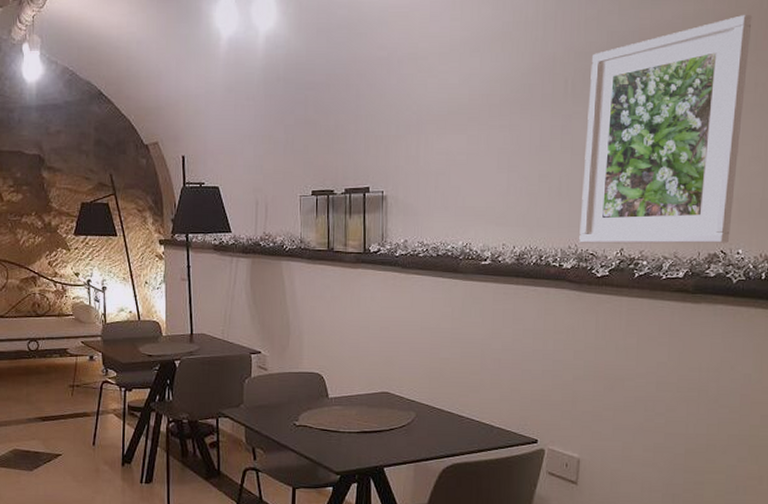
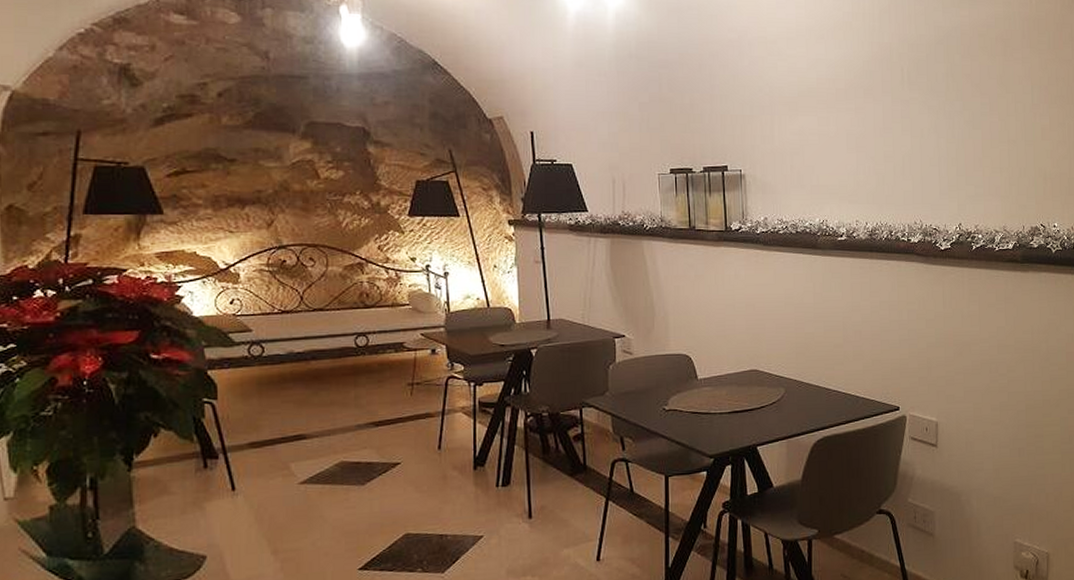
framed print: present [579,14,752,244] -> none [922,17,1050,219]

